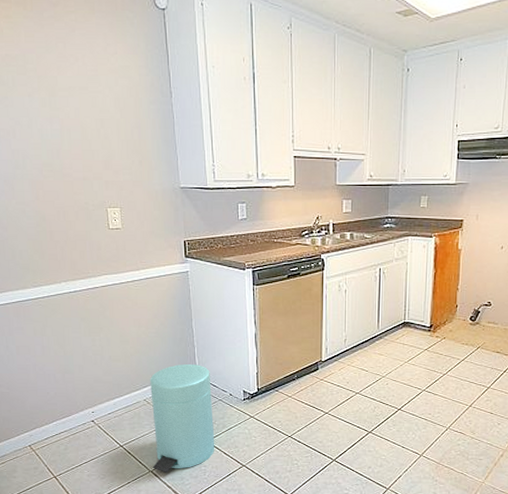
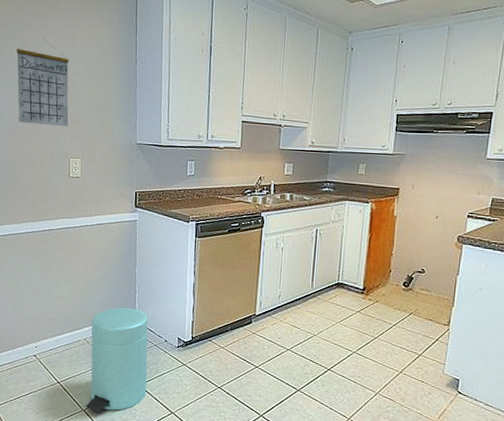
calendar: none [31,70,101,173] -> present [16,38,69,127]

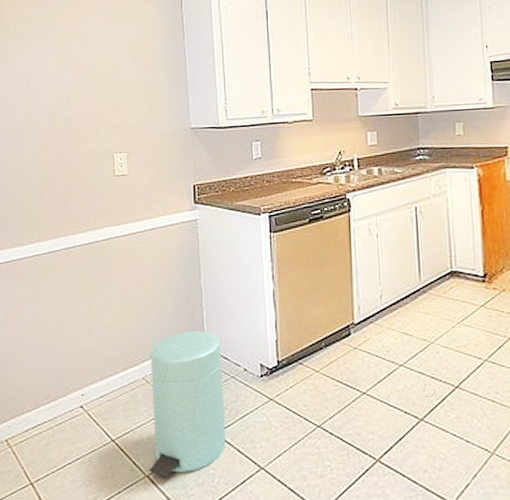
calendar: present [16,38,69,127] -> none [48,22,110,119]

